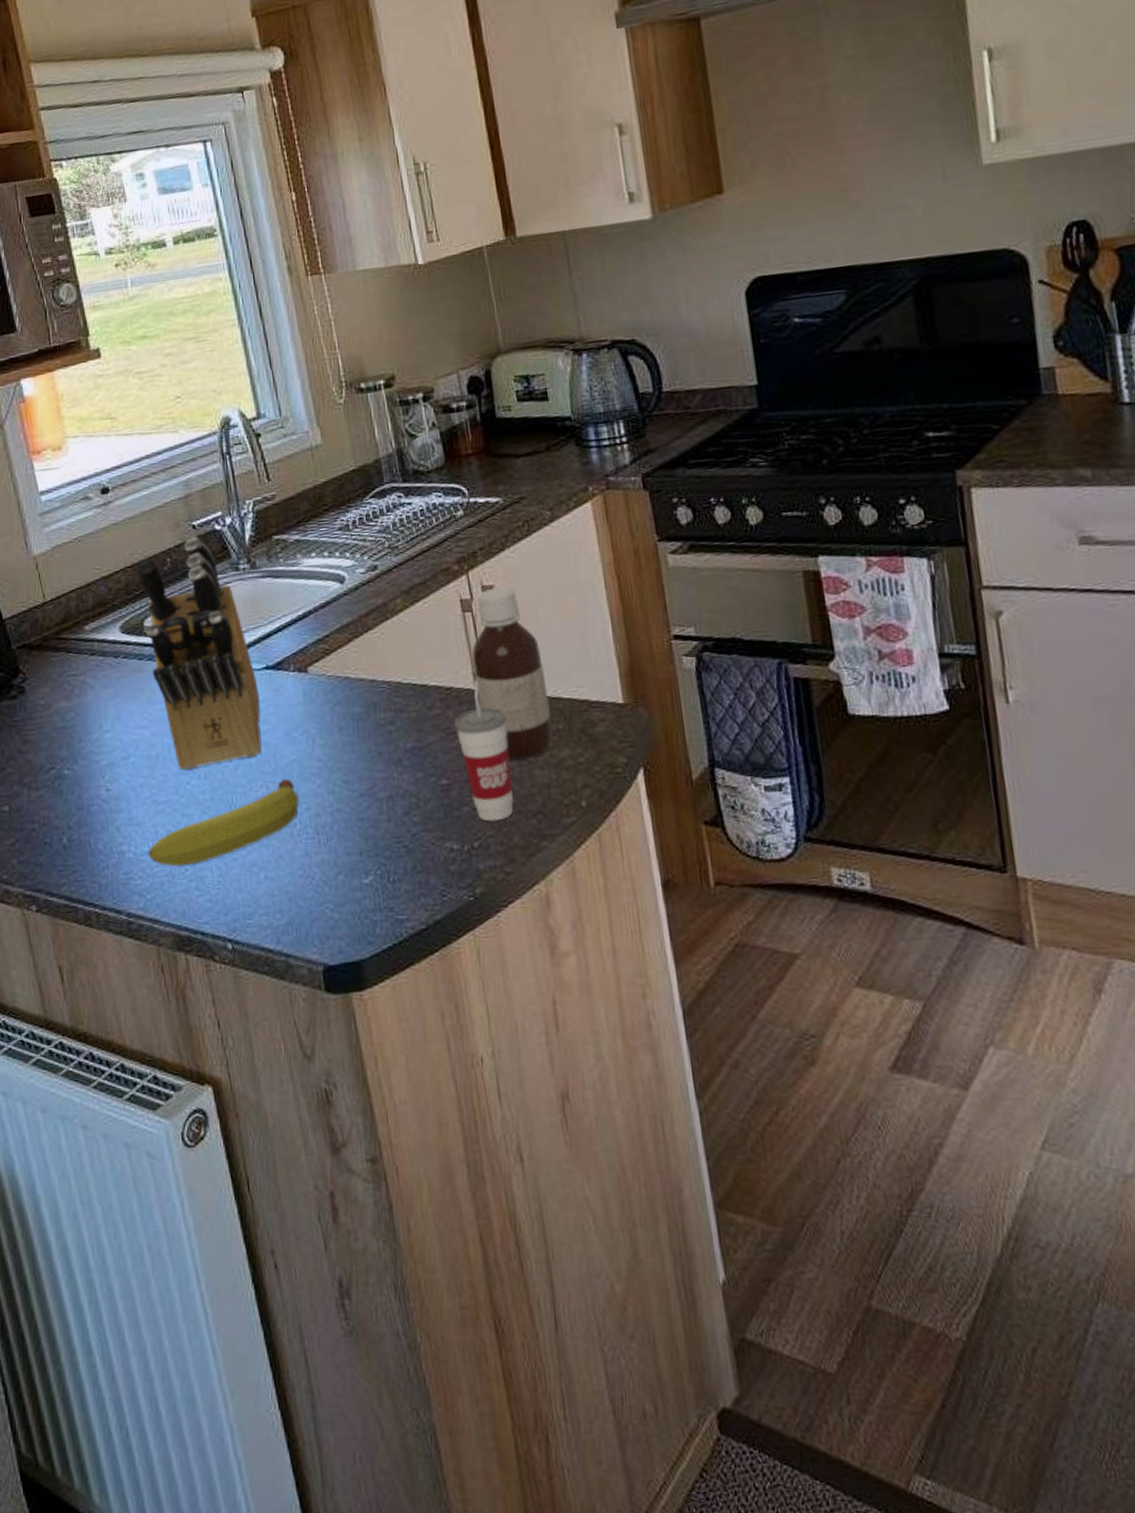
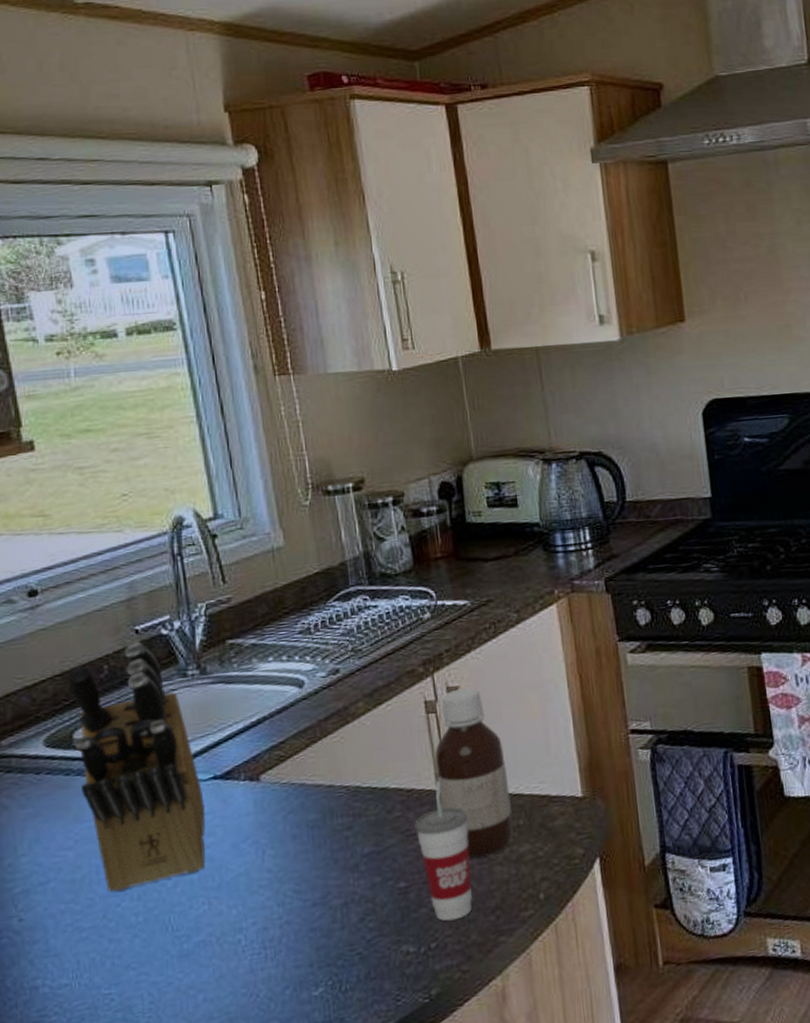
fruit: present [148,778,299,867] -> none [67,893,245,998]

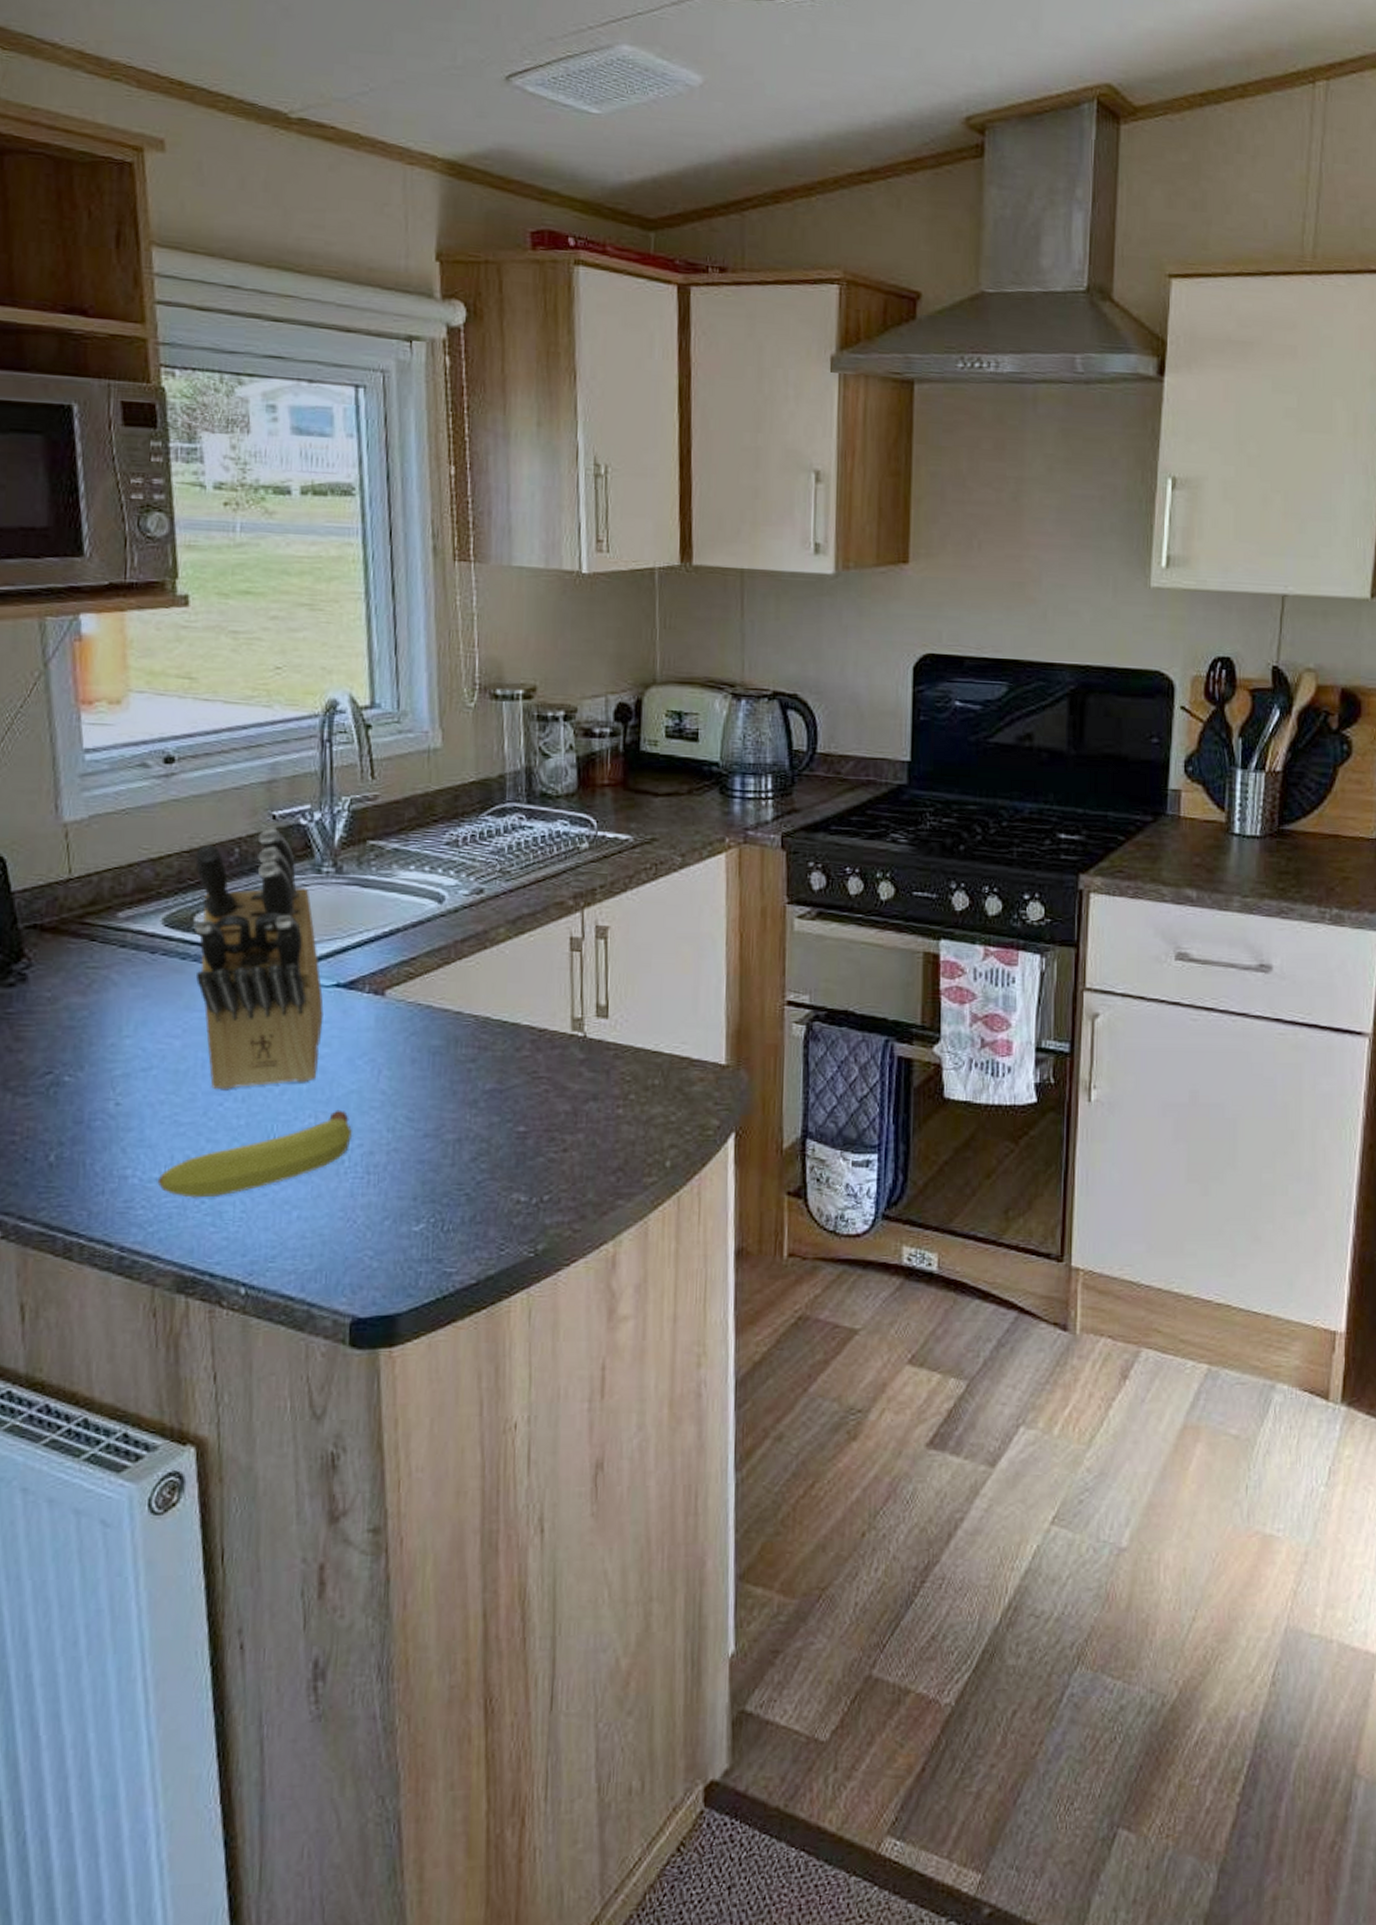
fruit: none [67,893,245,998] -> present [157,1109,352,1198]
cup: present [415,781,472,921] -> none [543,1025,600,1175]
bottle: present [435,687,515,859] -> none [572,929,649,1114]

